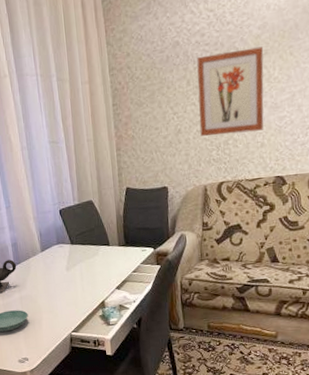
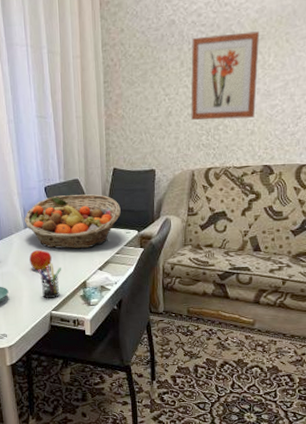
fruit basket: none [40,214,136,270] -> present [24,194,121,249]
apple: none [47,272,70,293] -> present [29,250,52,271]
pen holder: none [56,284,80,321] -> present [38,262,62,299]

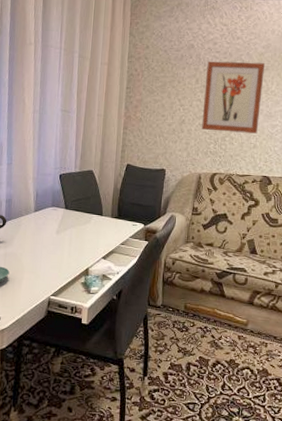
fruit basket: present [24,194,121,249] -> none [35,184,130,237]
apple: present [29,250,52,271] -> none [35,234,58,254]
pen holder: present [38,262,62,299] -> none [42,247,67,284]

